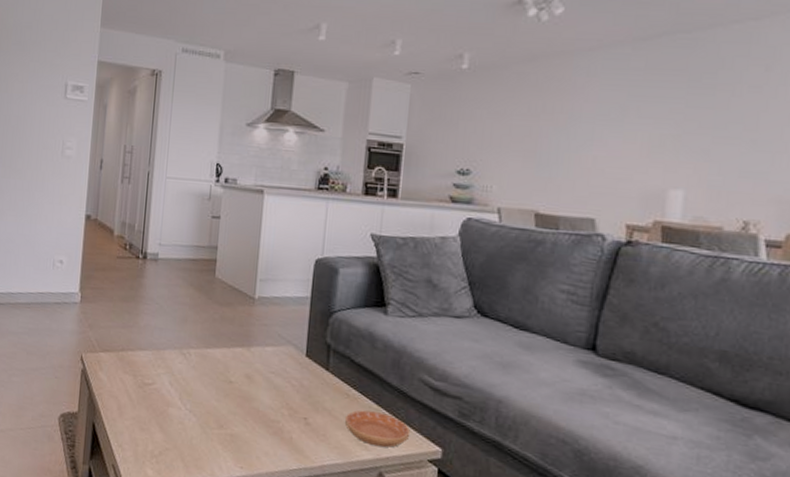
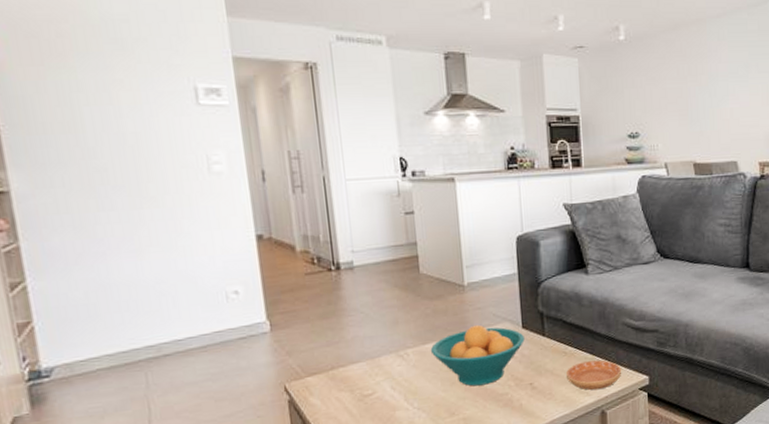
fruit bowl: none [211,341,307,407] -> present [430,324,525,386]

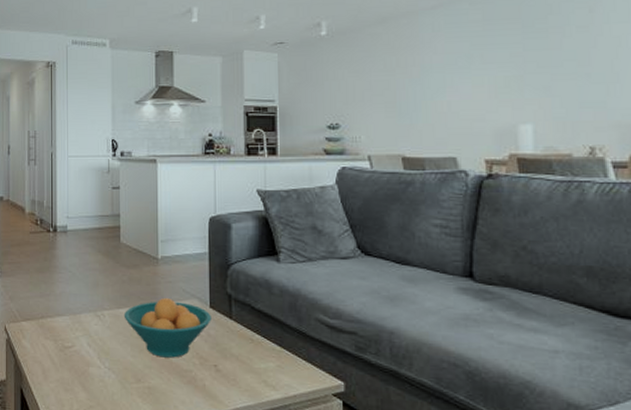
saucer: present [566,360,622,390] -> none [253,353,314,386]

